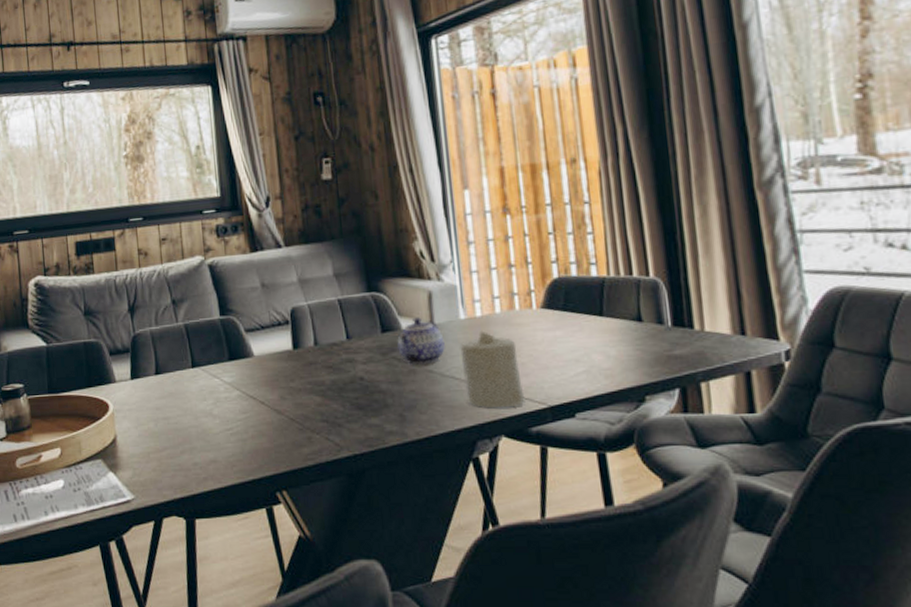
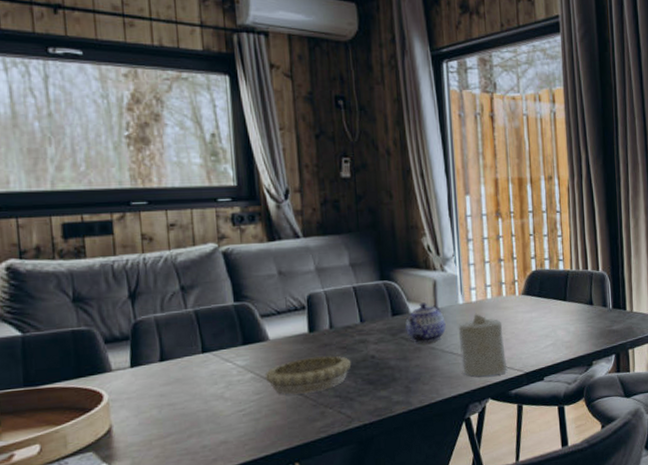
decorative bowl: none [250,375,339,417] -> present [264,355,352,395]

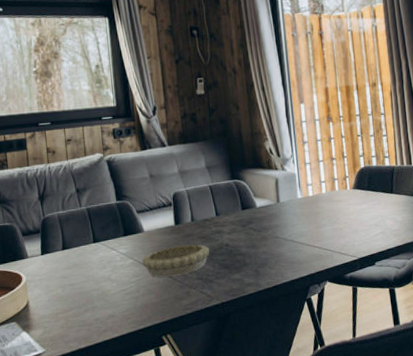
teapot: present [405,302,446,343] -> none [253,197,288,233]
candle: present [458,313,508,377] -> none [298,206,343,262]

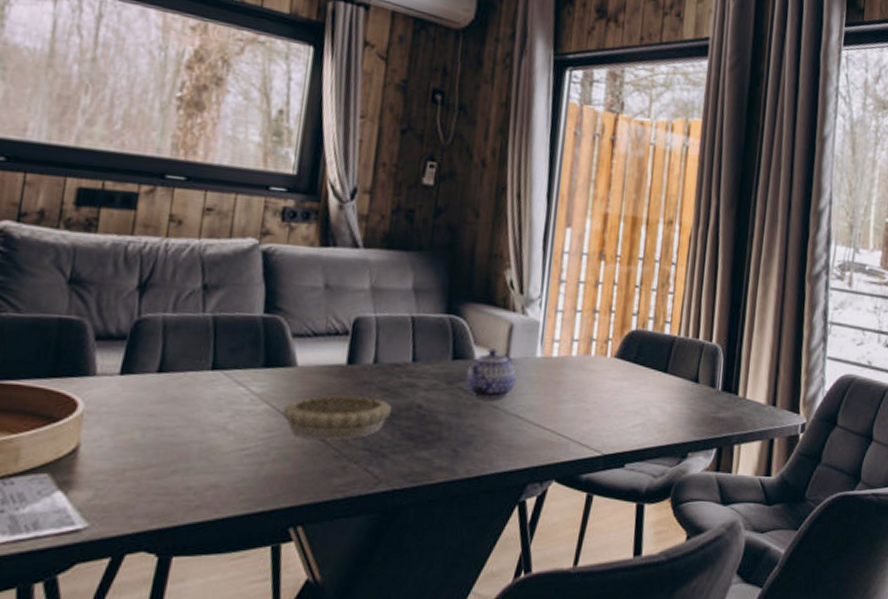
teapot: none [253,197,288,233] -> present [466,348,516,399]

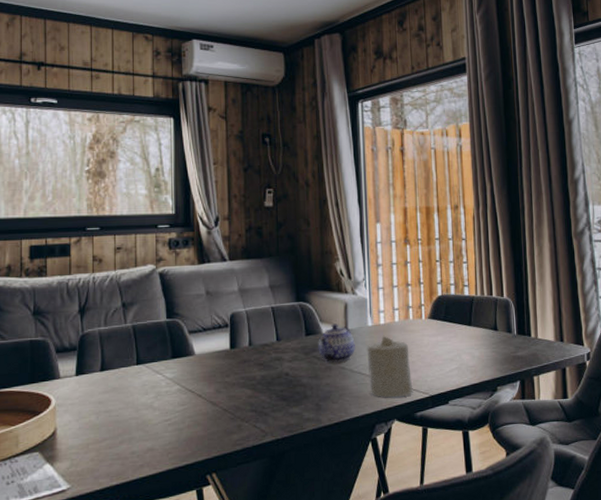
decorative bowl: present [282,395,392,441] -> none [189,371,267,408]
candle: none [526,371,585,453] -> present [367,335,413,398]

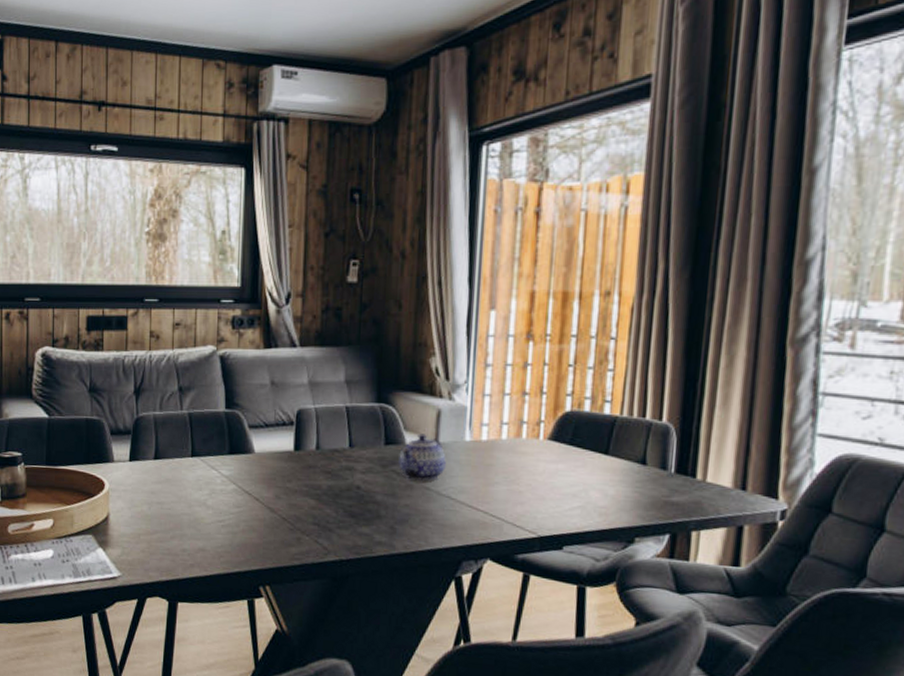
candle: present [367,335,413,398] -> none [459,454,517,533]

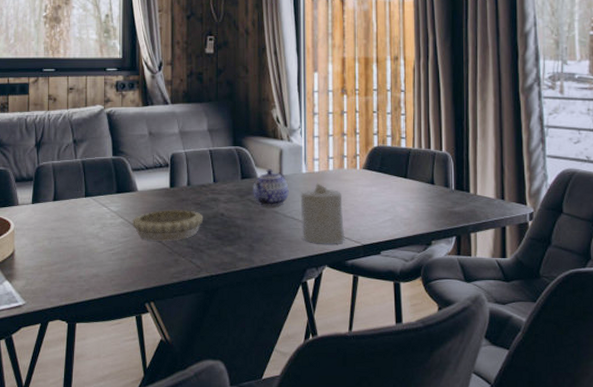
decorative bowl: none [246,477,335,516] -> present [132,209,204,242]
candle: none [459,454,517,533] -> present [300,183,345,244]

